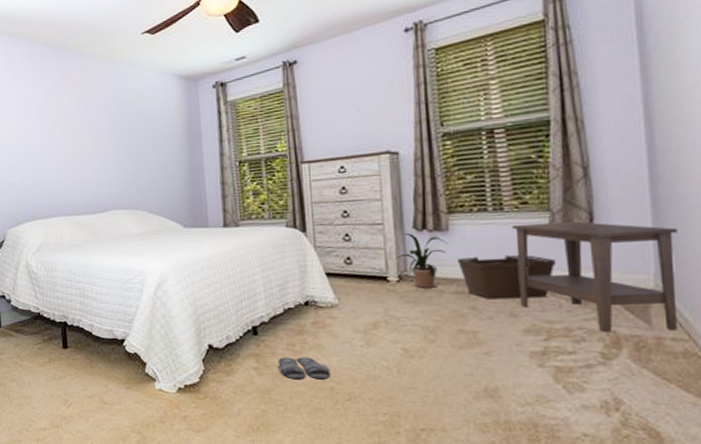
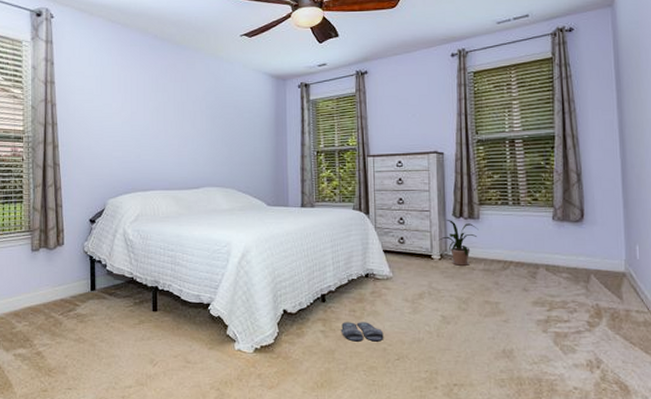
bicycle basket: present [458,254,557,300] -> none [486,240,558,276]
side table: present [511,221,679,332] -> none [526,216,642,305]

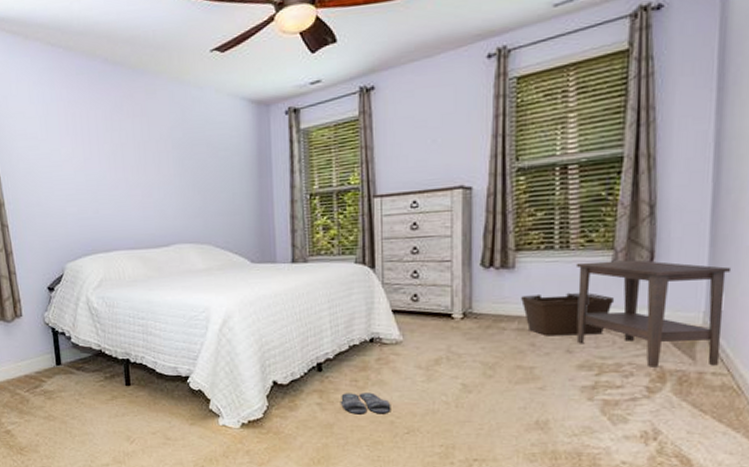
house plant: present [437,219,479,266] -> none [460,269,513,325]
bicycle basket: none [486,240,558,276] -> present [521,292,615,336]
side table: none [526,216,642,305] -> present [575,259,732,367]

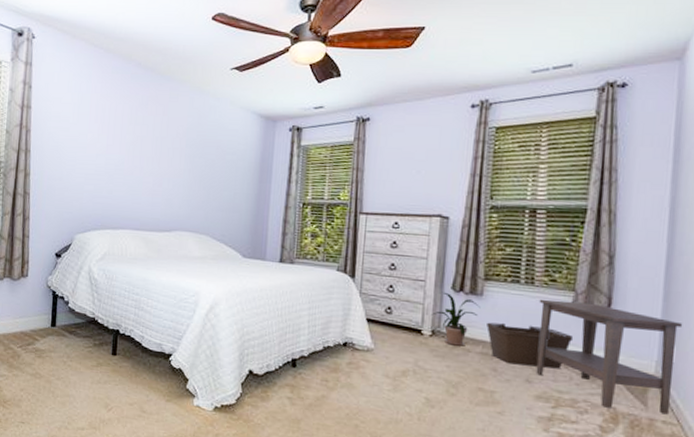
slippers: present [340,392,391,415] -> none [309,391,357,417]
house plant: none [460,269,513,325] -> present [430,291,481,346]

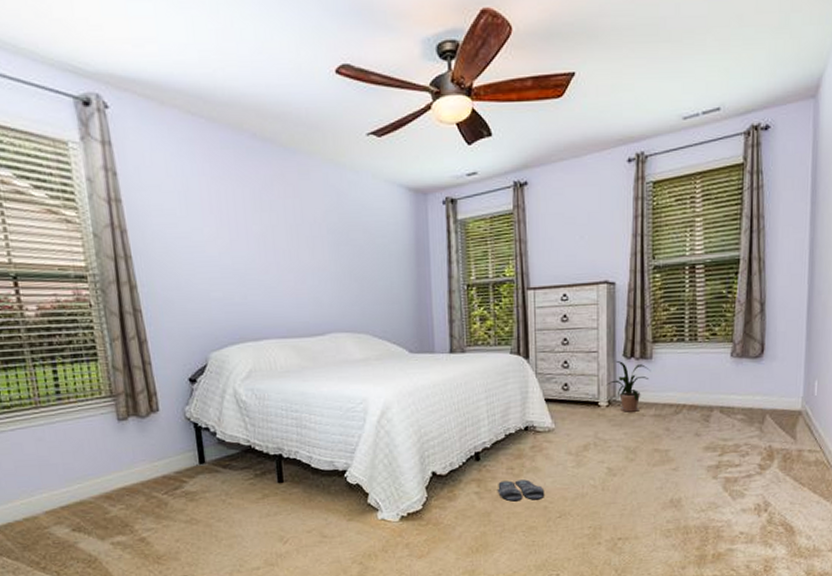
slippers: none [309,391,357,417] -> present [497,479,545,502]
bicycle basket: present [486,322,574,369] -> none [658,381,734,421]
side table: present [536,299,683,415] -> none [702,351,823,447]

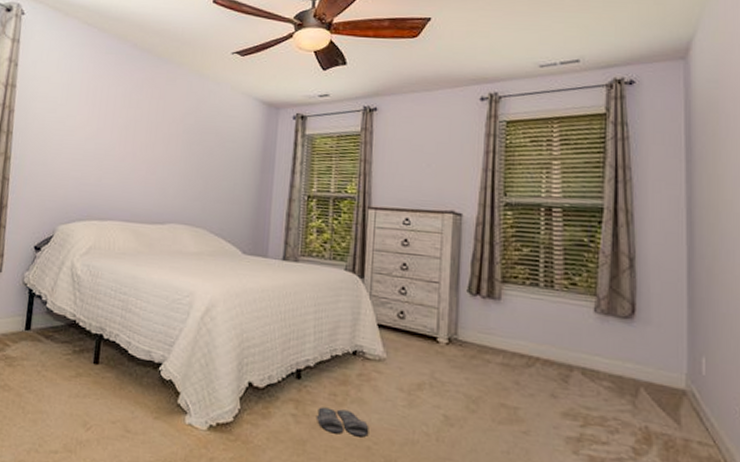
house plant: present [605,360,651,412] -> none [446,294,499,356]

